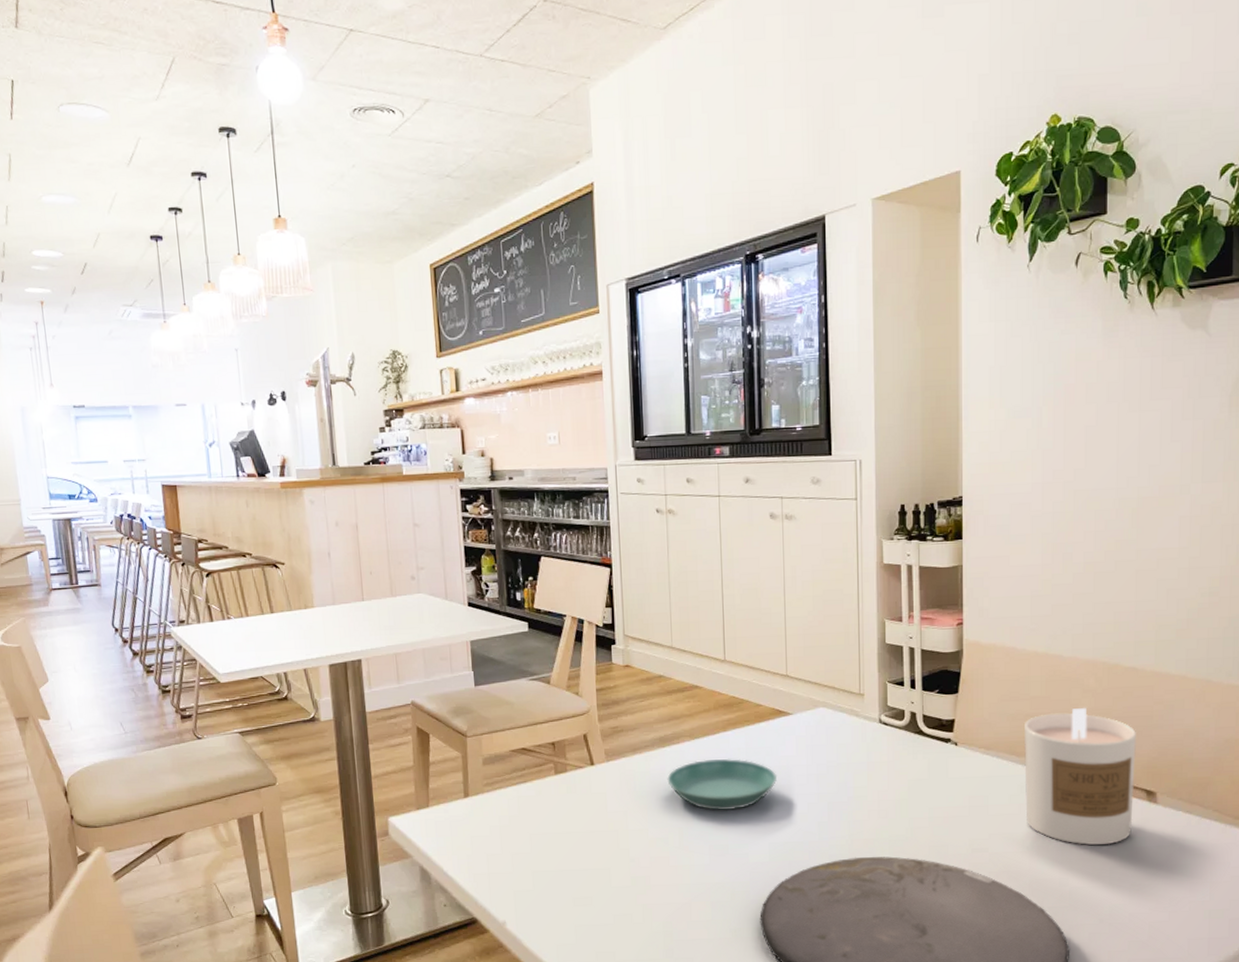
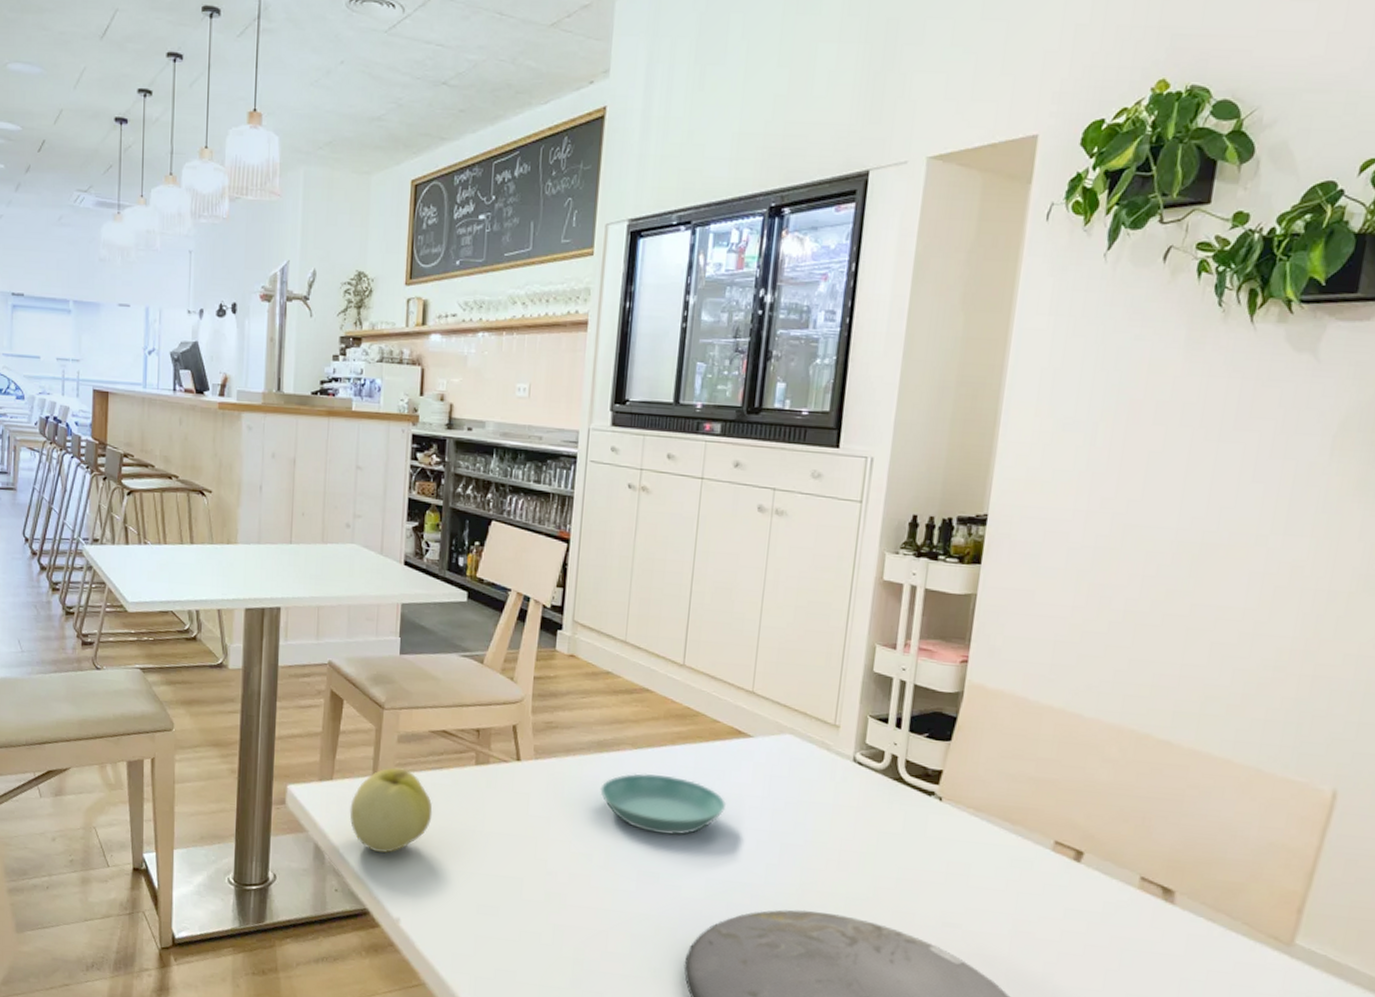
apple: none [447,787,523,866] -> present [349,768,433,854]
candle: present [1023,708,1137,846] -> none [1012,779,1161,944]

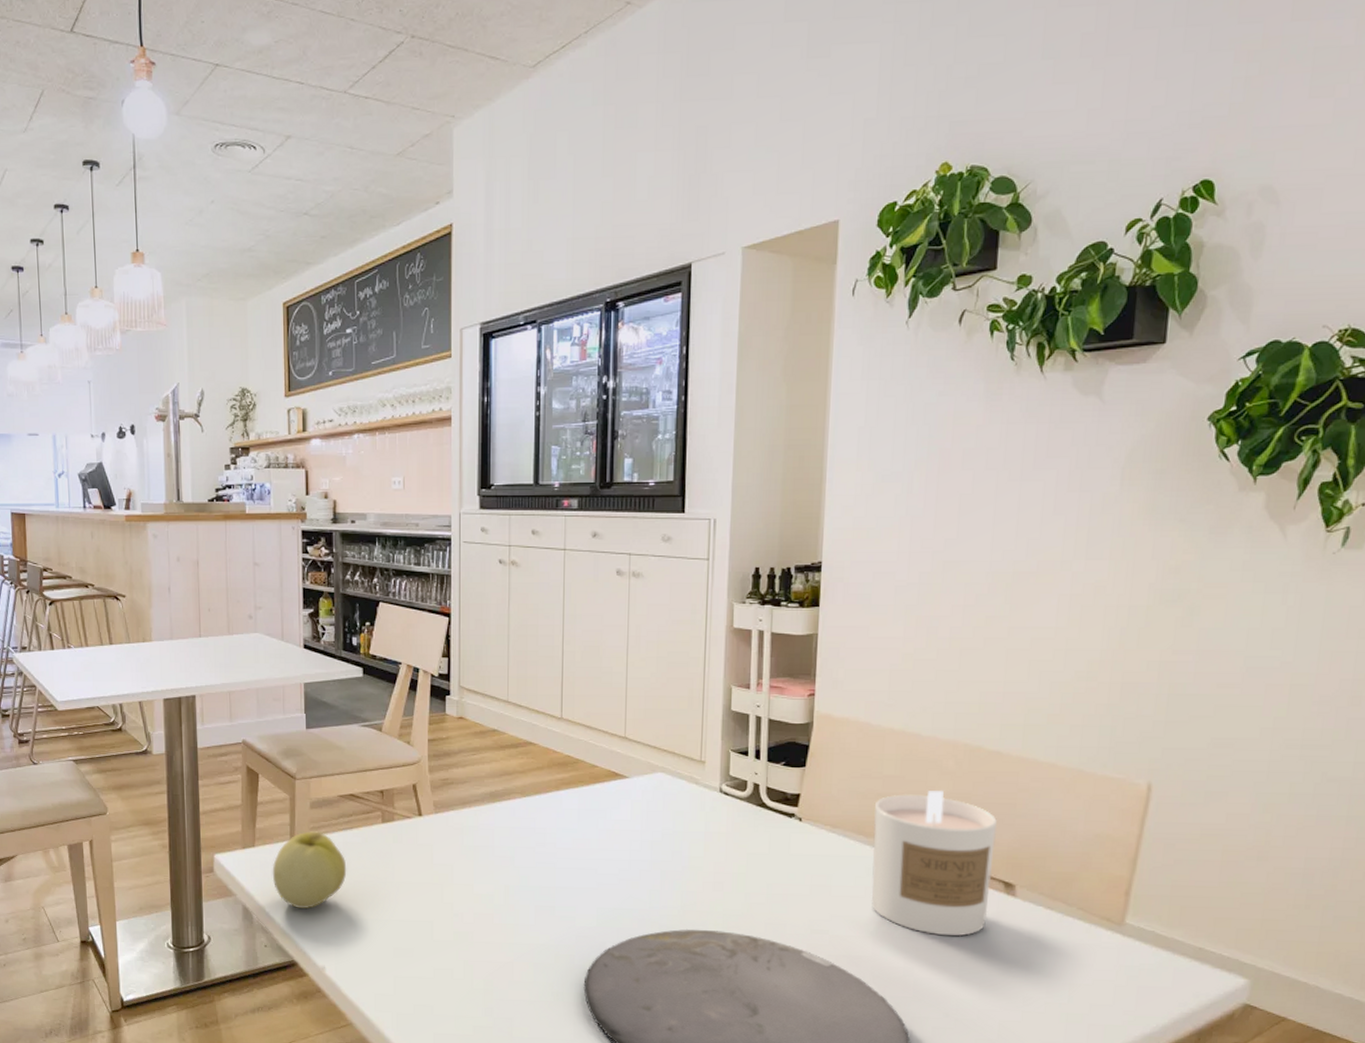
saucer: present [600,773,727,836] -> none [496,818,610,872]
candle: none [1012,779,1161,944] -> present [871,791,997,937]

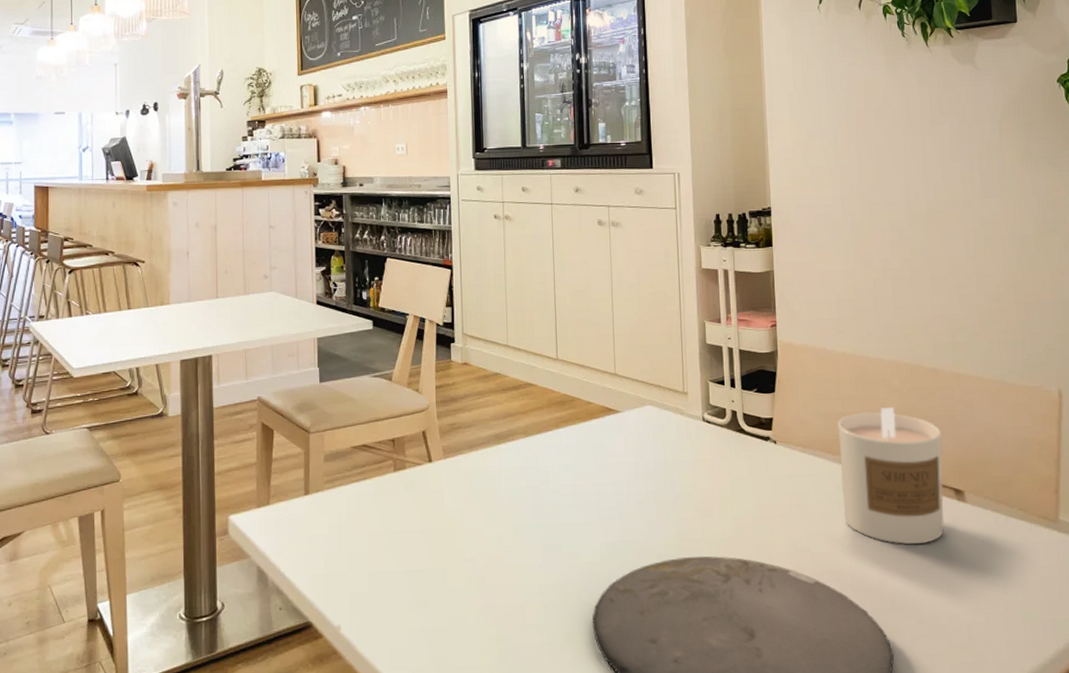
apple: present [272,831,347,910] -> none [287,485,361,566]

